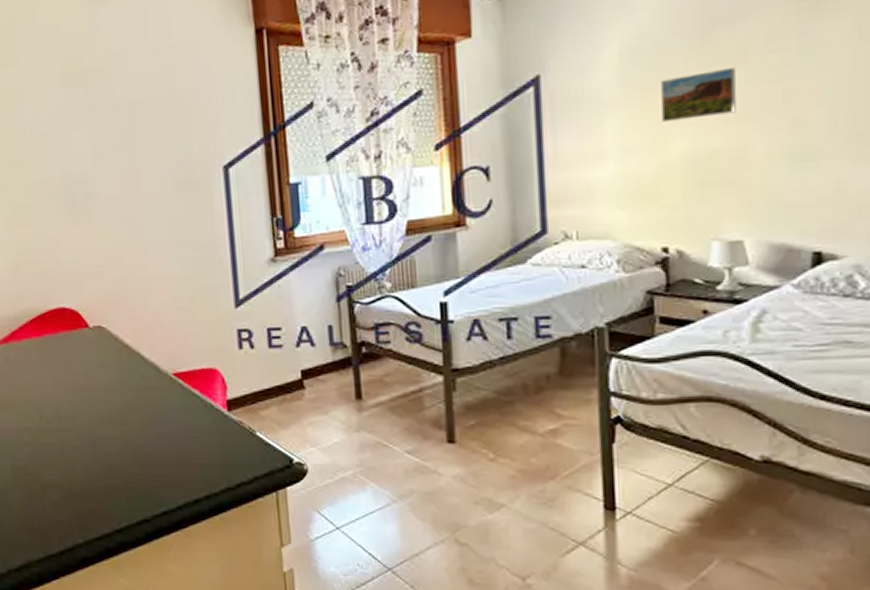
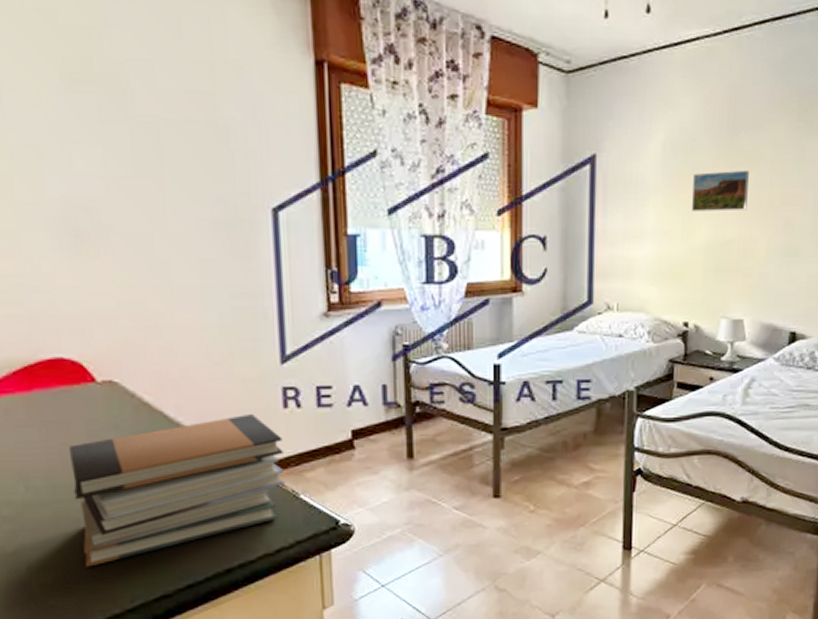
book stack: none [70,354,243,489] -> present [69,413,285,567]

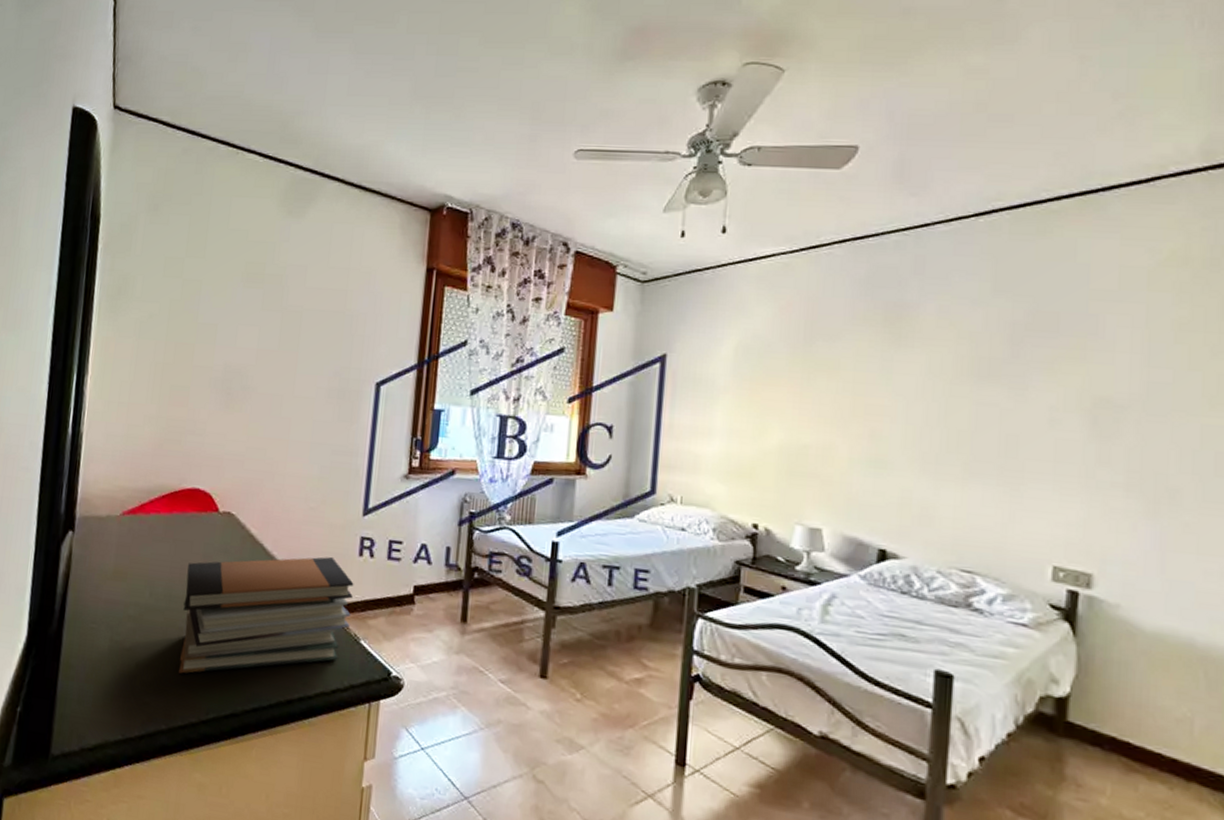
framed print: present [692,170,749,211] -> none [765,377,828,417]

